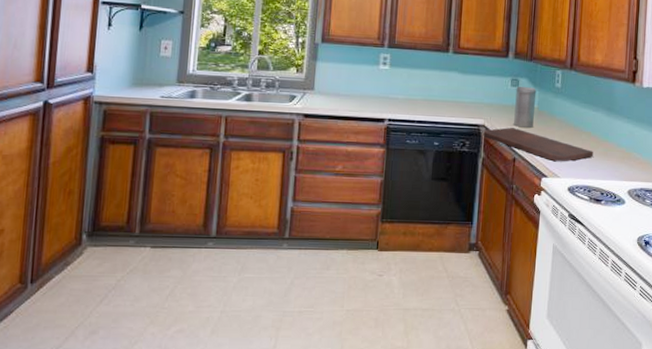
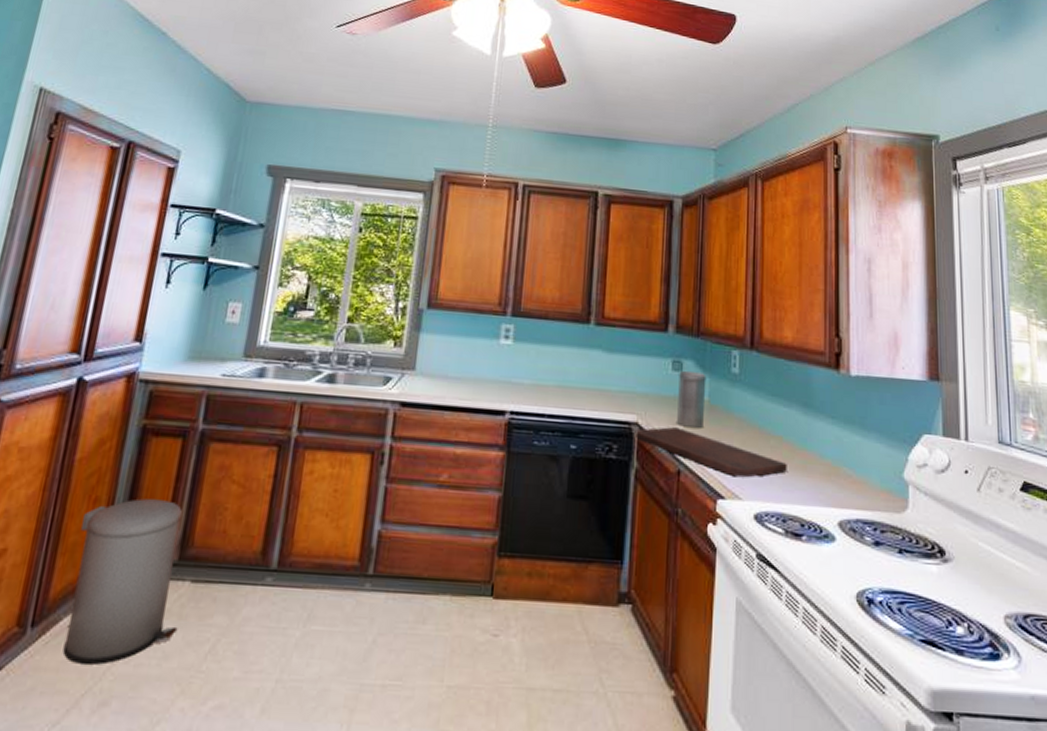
pedal bin: none [58,190,144,307] -> present [63,498,183,665]

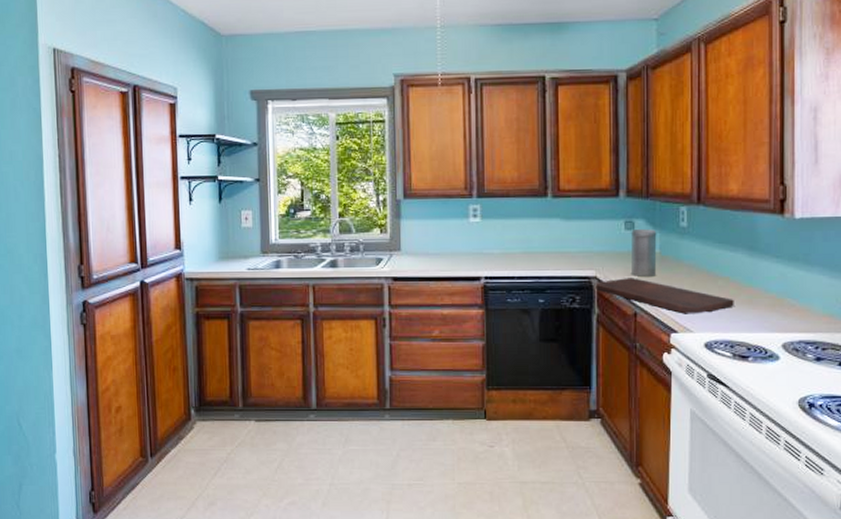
pedal bin: present [63,498,183,665] -> none [168,365,252,479]

